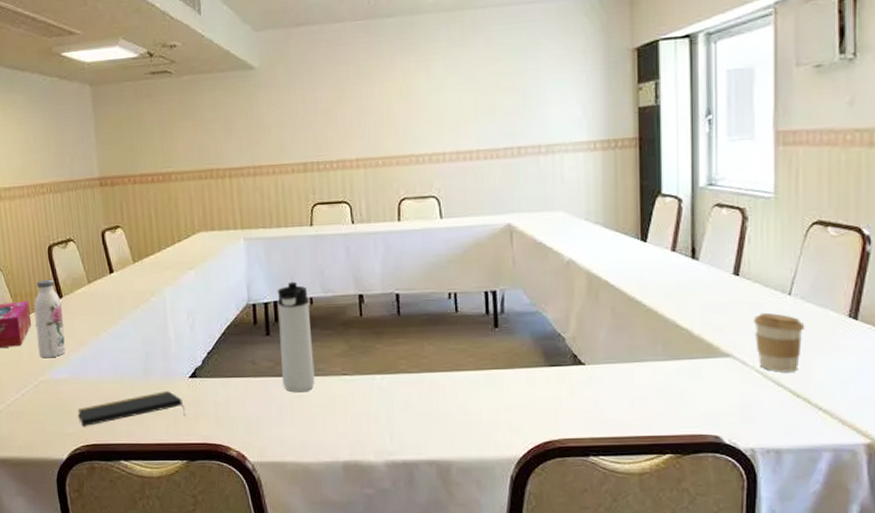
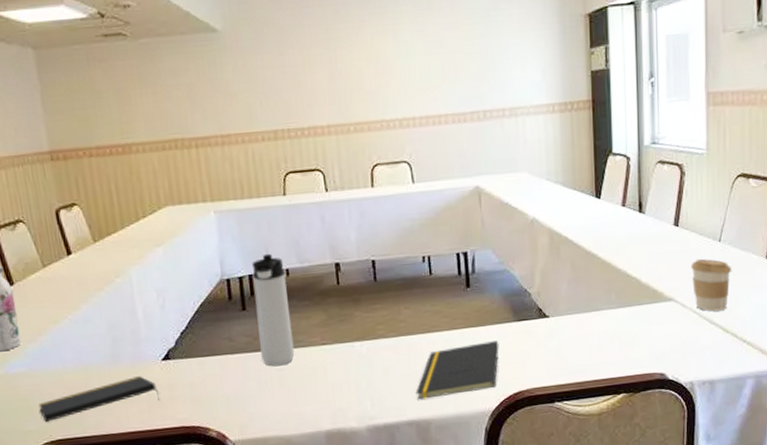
notepad: none [437,385,529,439] -> present [416,341,499,400]

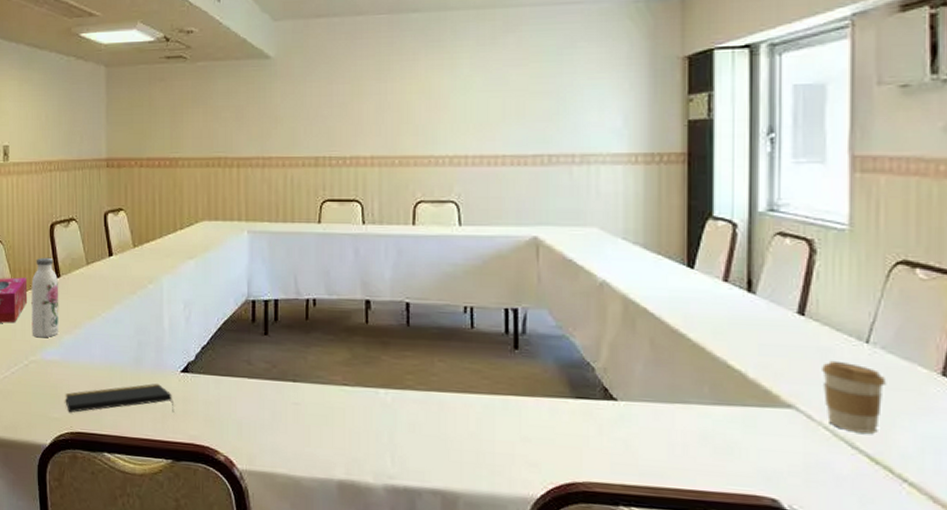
thermos bottle: present [251,253,295,367] -> none [277,280,313,400]
notepad: present [416,341,499,400] -> none [444,414,550,472]

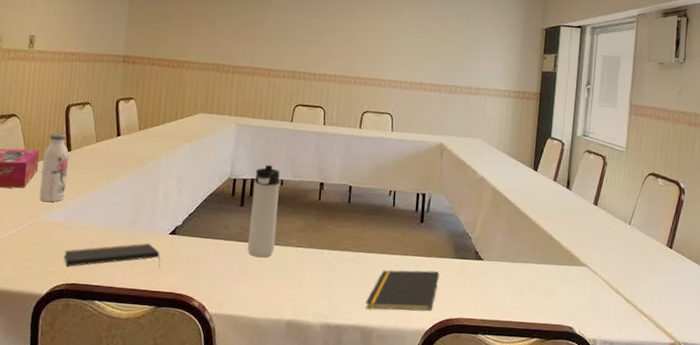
thermos bottle: none [277,280,313,400] -> present [247,164,280,258]
notepad: none [444,414,550,472] -> present [365,270,440,312]
coffee cup: present [822,360,886,434] -> none [604,235,638,283]

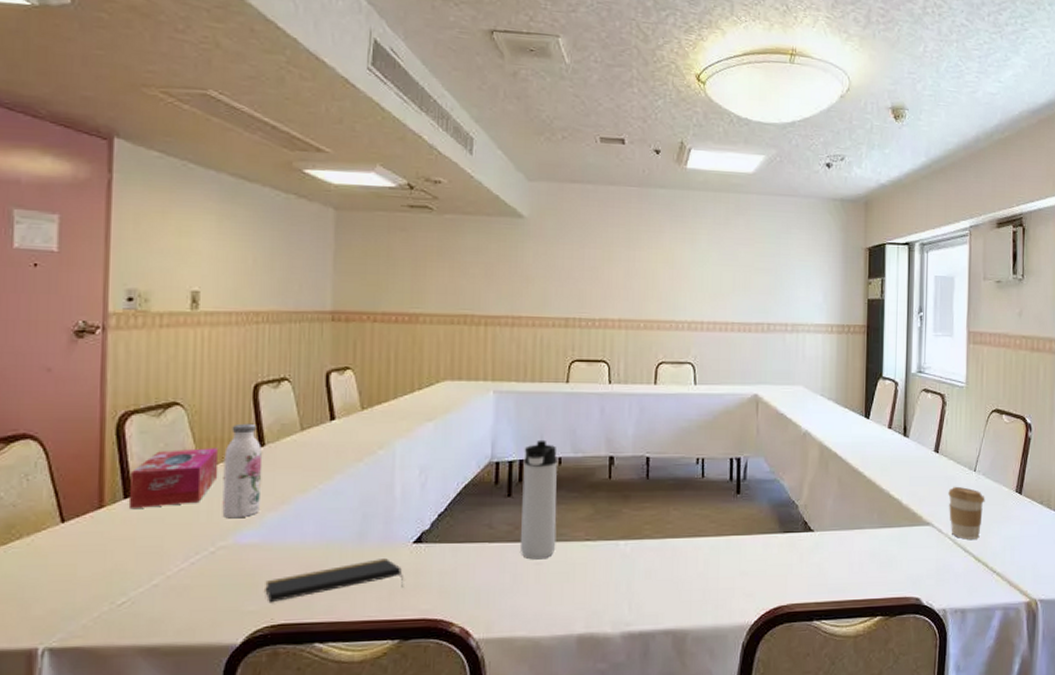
notepad: present [365,270,440,312] -> none [675,551,763,608]
coffee cup: none [604,235,638,283] -> present [948,486,985,539]

